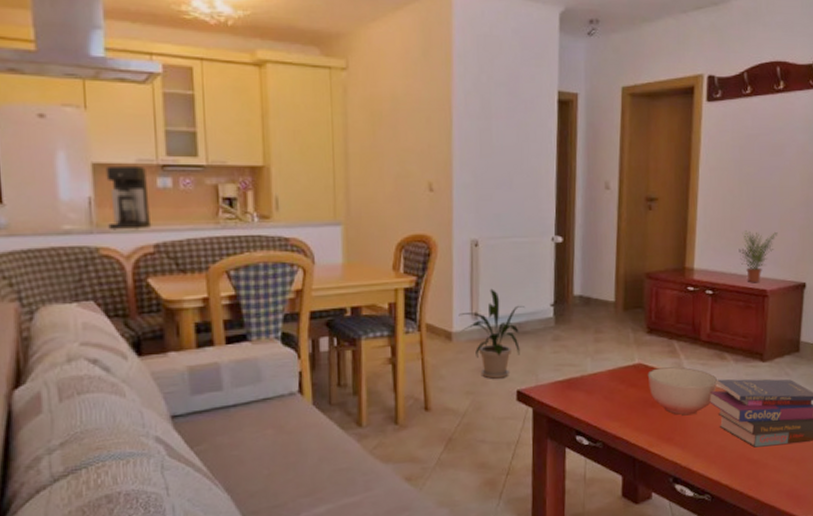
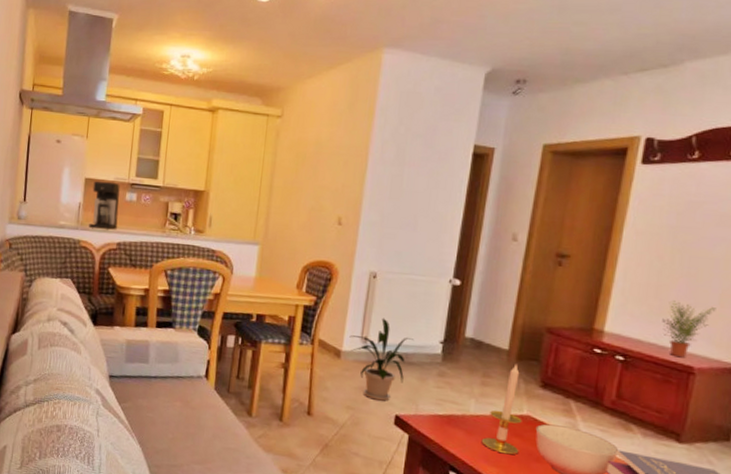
candle: none [601,314,636,407] -> present [481,363,522,456]

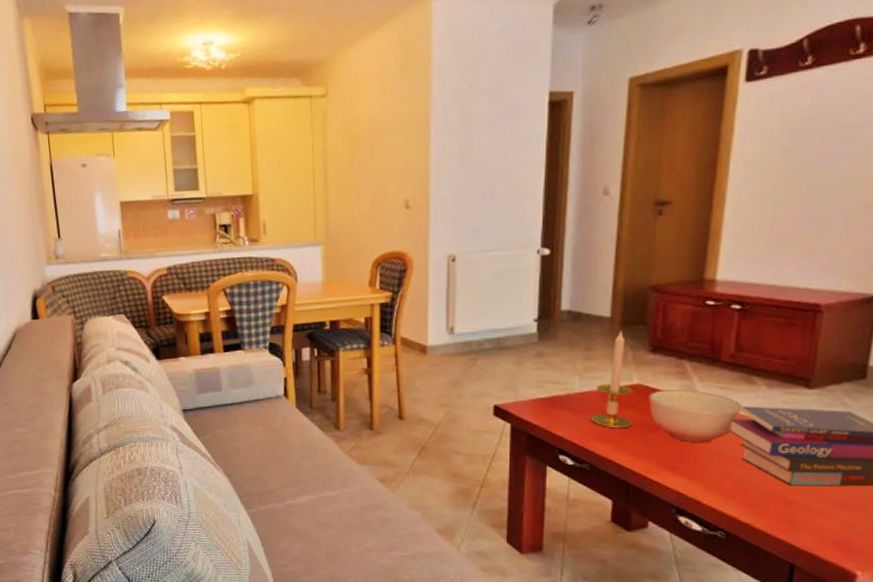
coffee maker: present [89,181,120,231] -> none [130,201,165,257]
house plant: present [349,318,413,401] -> none [434,303,504,393]
potted plant: present [662,300,716,358] -> none [781,233,843,296]

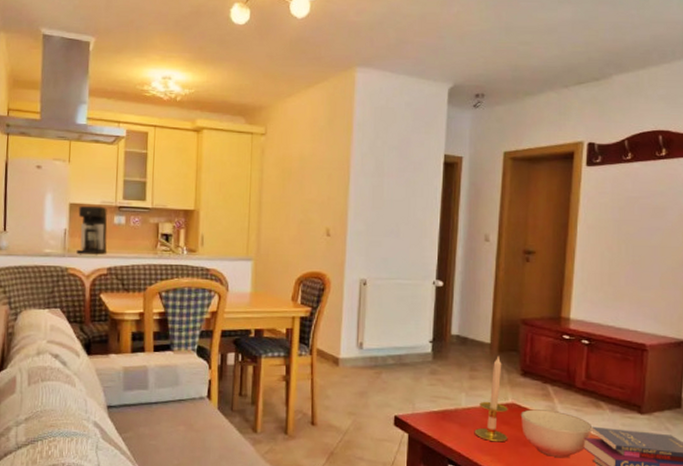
coffee maker: none [130,201,165,257] -> present [76,205,108,256]

